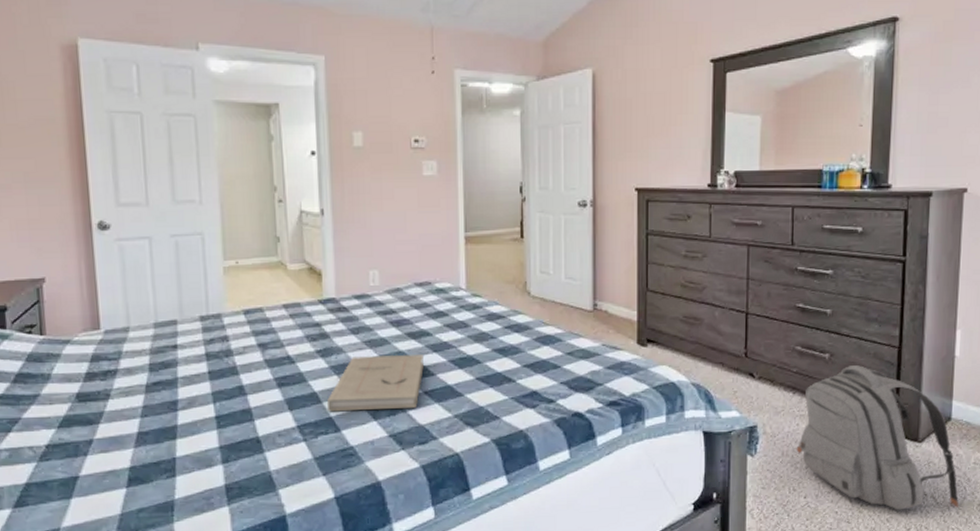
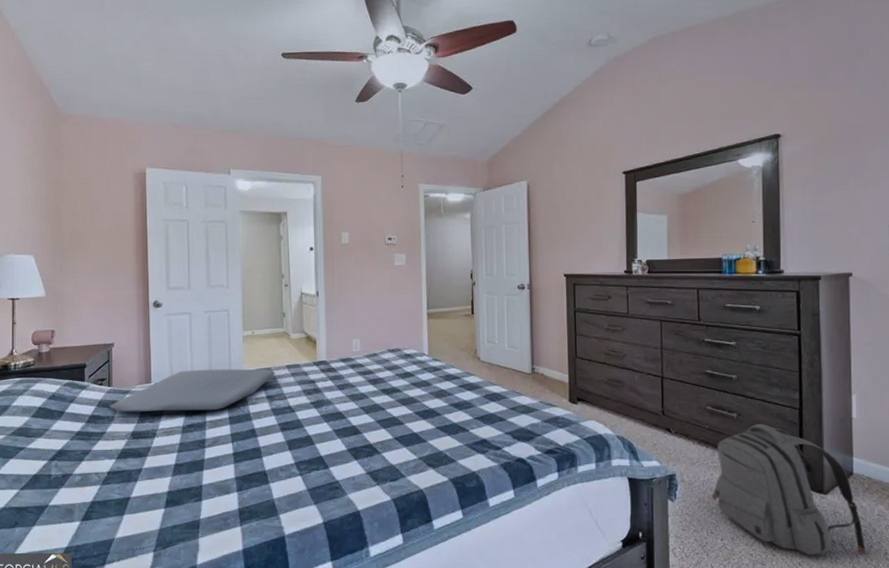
cushion: none [43,309,269,368] -> present [109,369,276,412]
book: present [328,355,425,412] -> none [319,407,396,452]

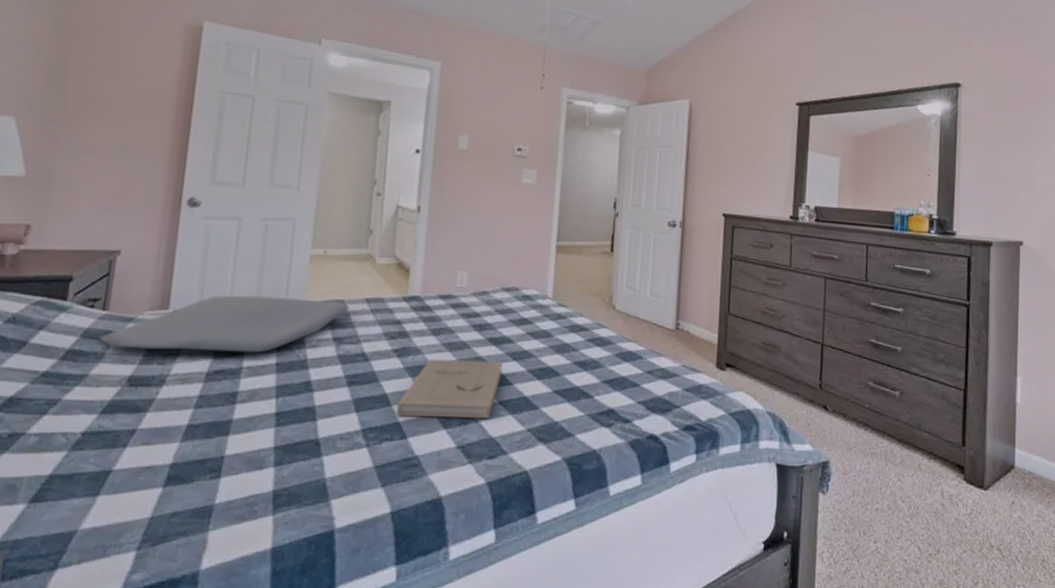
book: none [319,407,396,452] -> present [397,359,504,420]
backpack: present [711,424,866,555] -> none [867,405,1024,562]

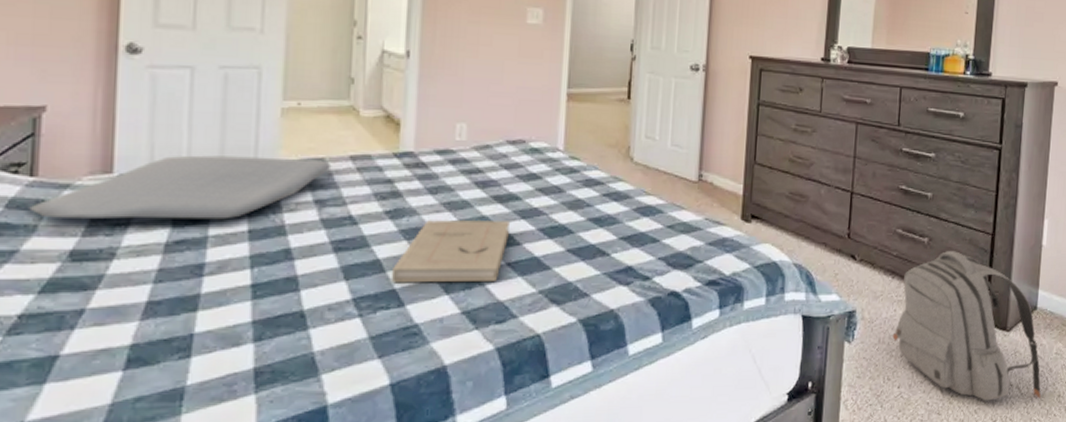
backpack: none [867,405,1024,562] -> present [892,251,1041,401]

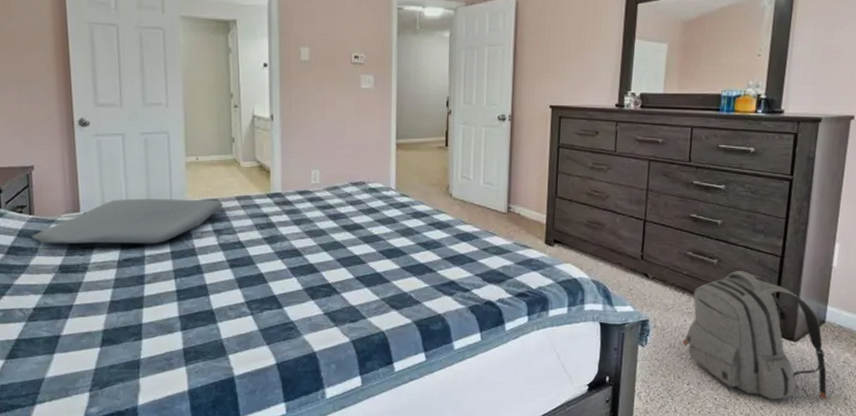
book: present [392,220,511,283] -> none [272,244,357,292]

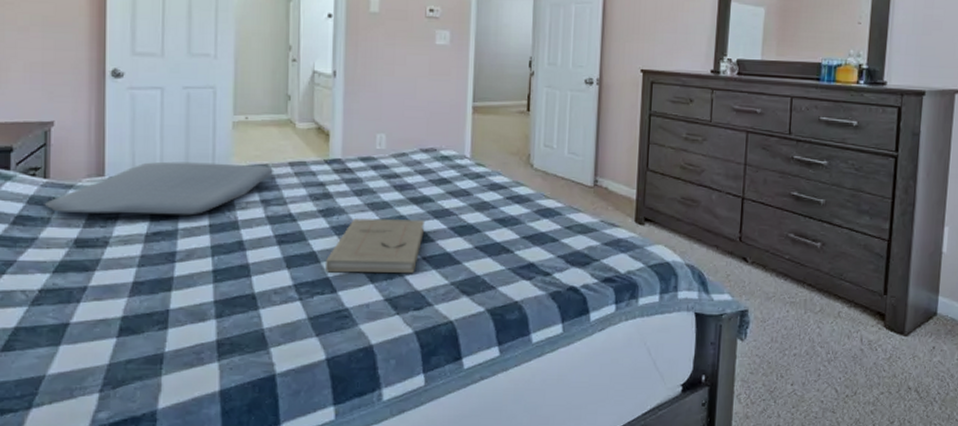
book: none [272,244,357,292] -> present [326,218,425,274]
backpack: present [682,271,827,400] -> none [785,256,942,403]

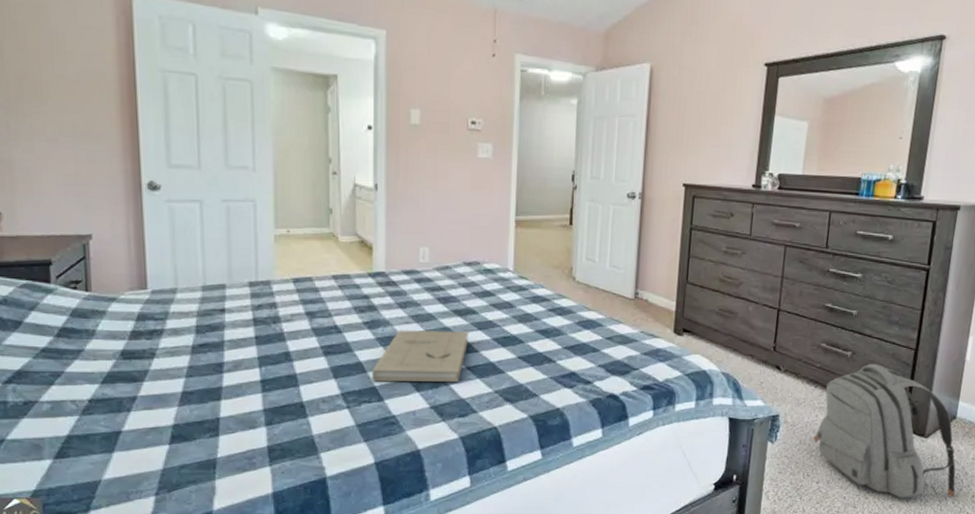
cushion: present [44,161,274,216] -> none [87,275,318,328]
backpack: none [785,256,942,403] -> present [813,364,956,498]

